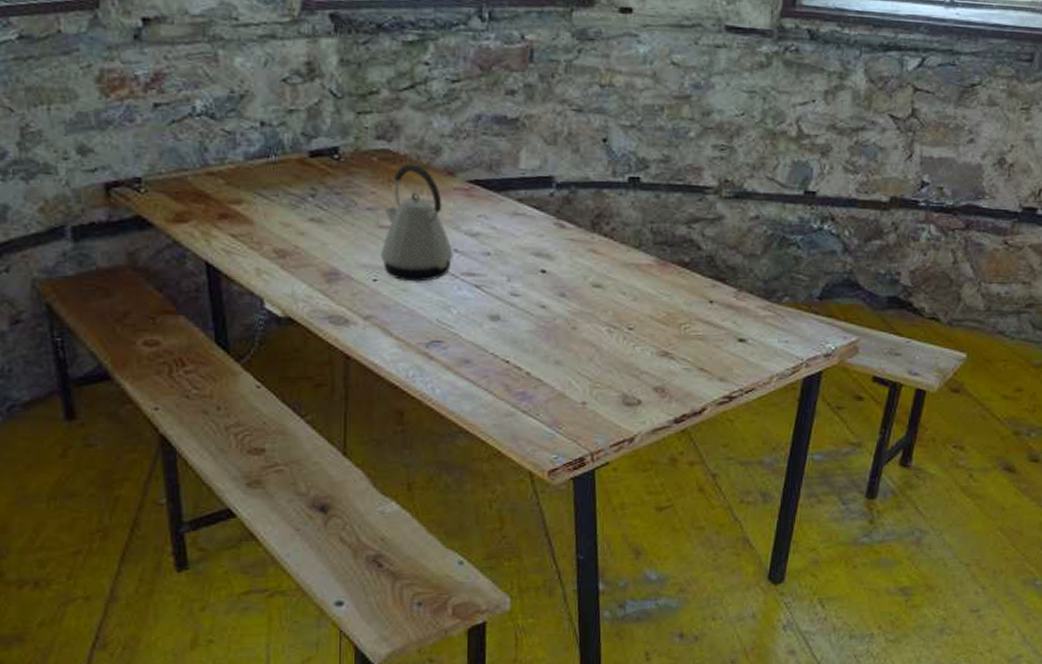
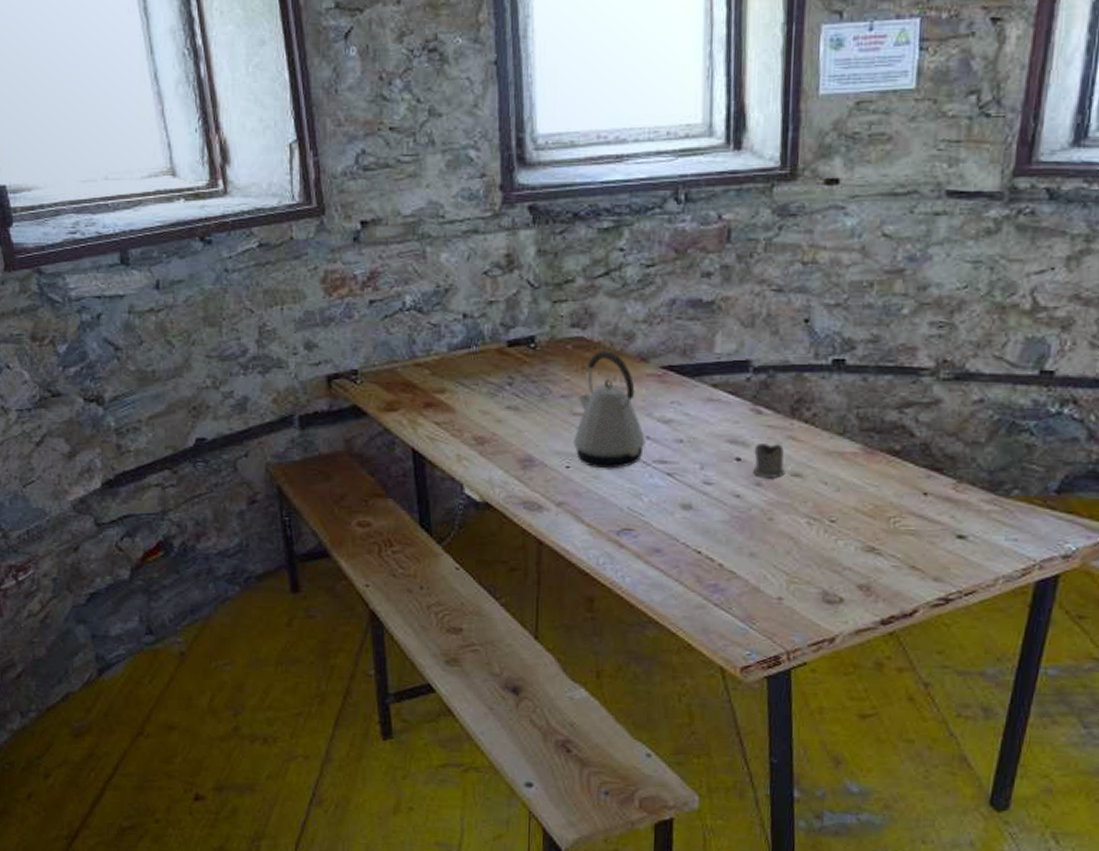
tea glass holder: none [557,256,588,288] -> present [753,443,786,477]

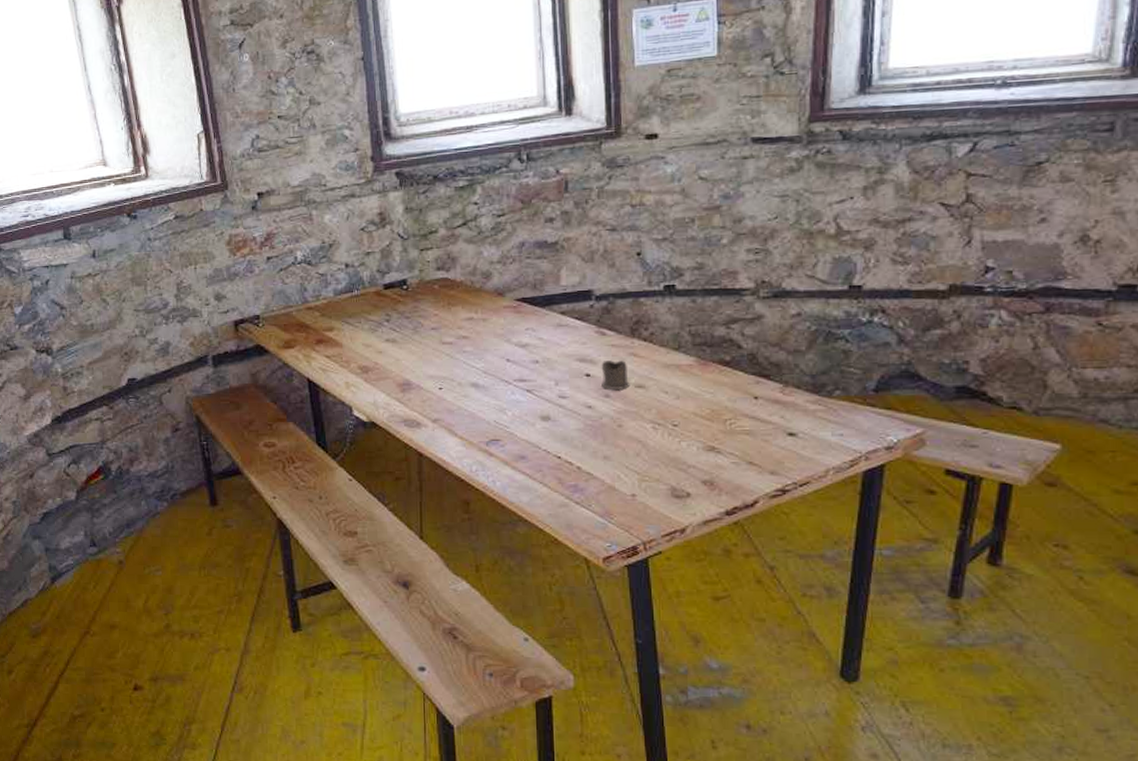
kettle: present [573,350,646,469] -> none [444,288,506,389]

